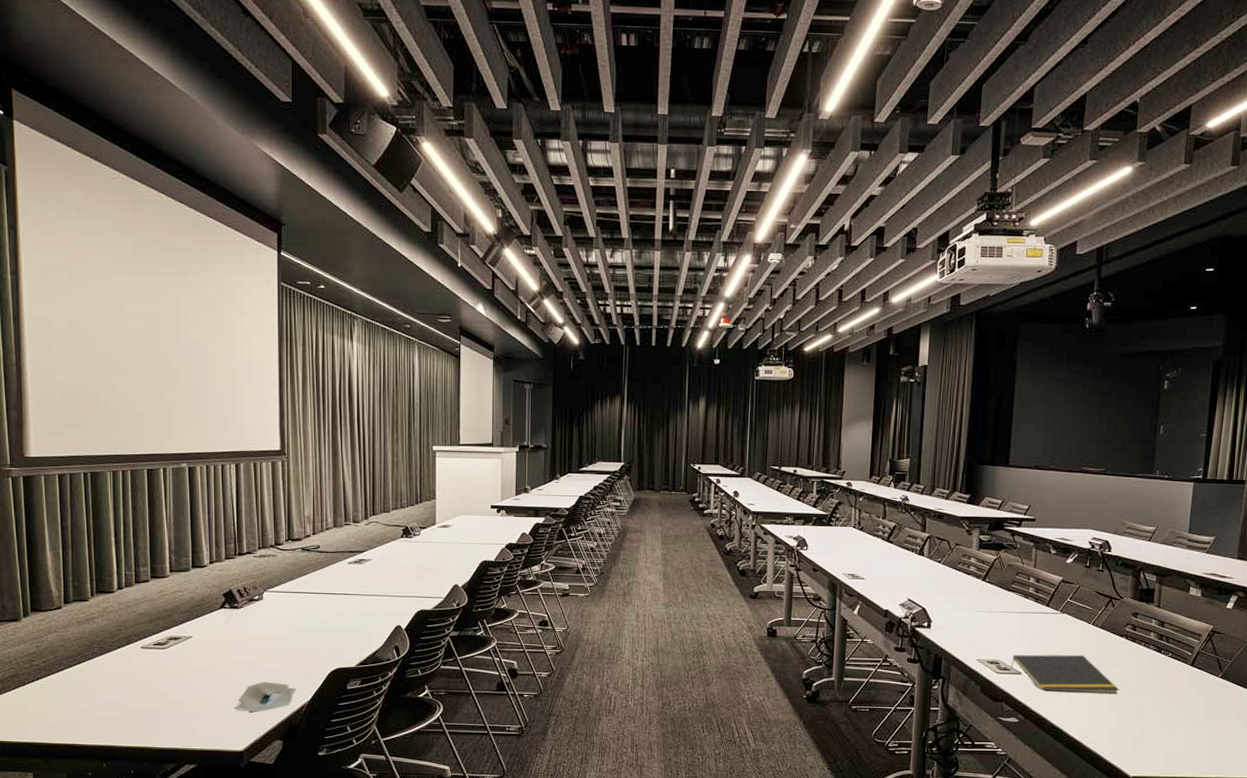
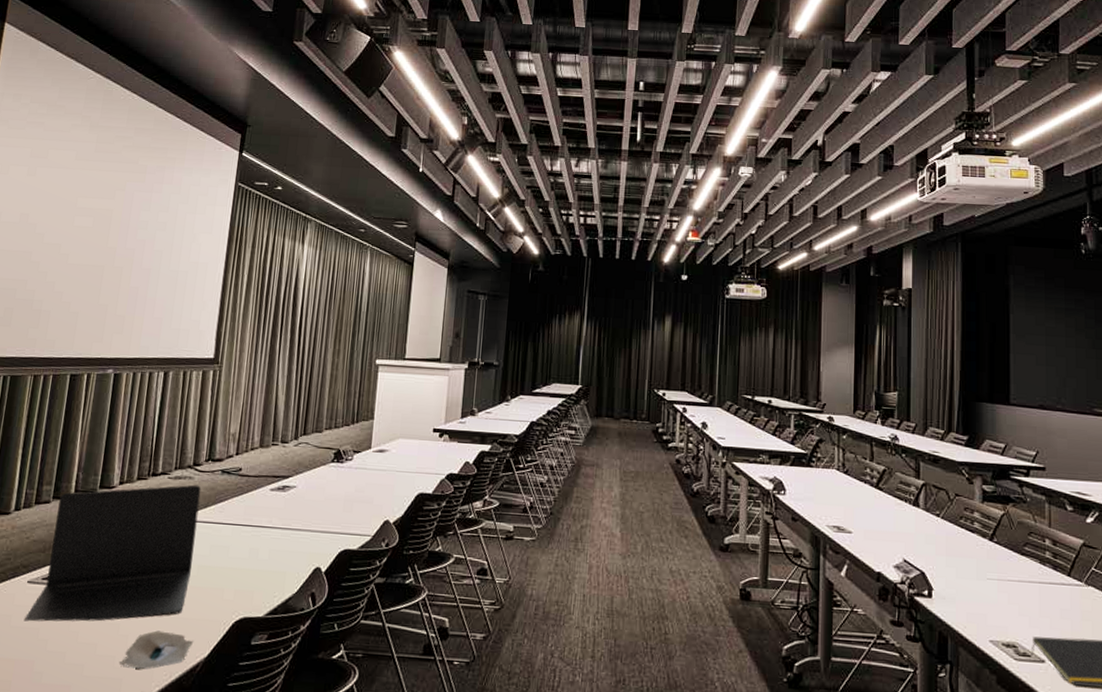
laptop: none [144,561,286,679] -> present [24,484,202,622]

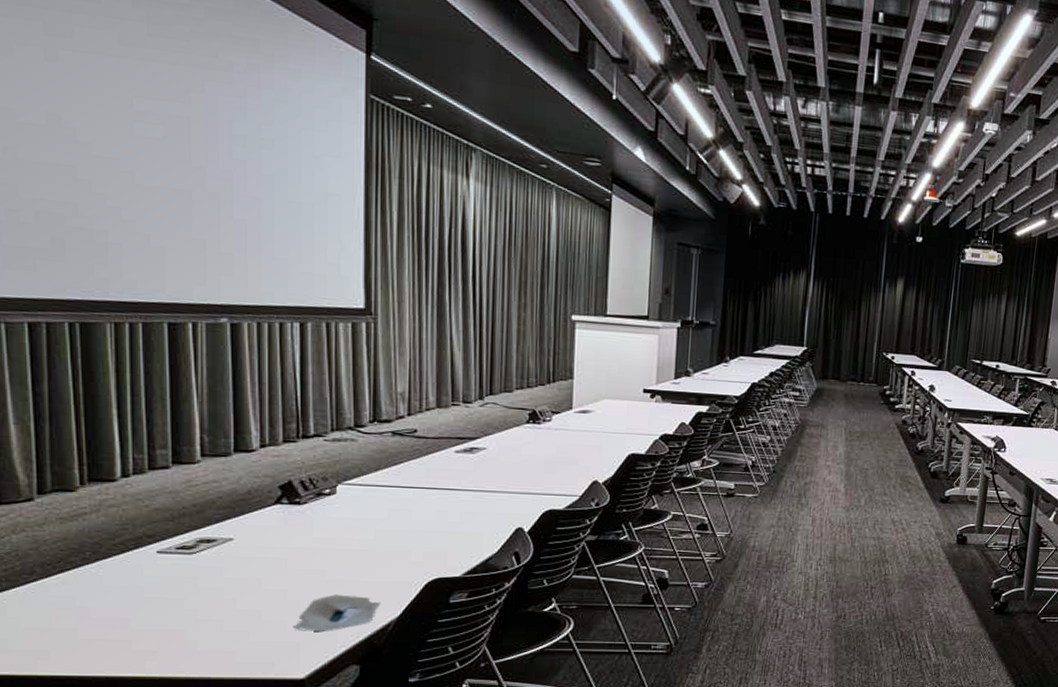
laptop: present [24,484,202,622] -> none [161,447,369,592]

